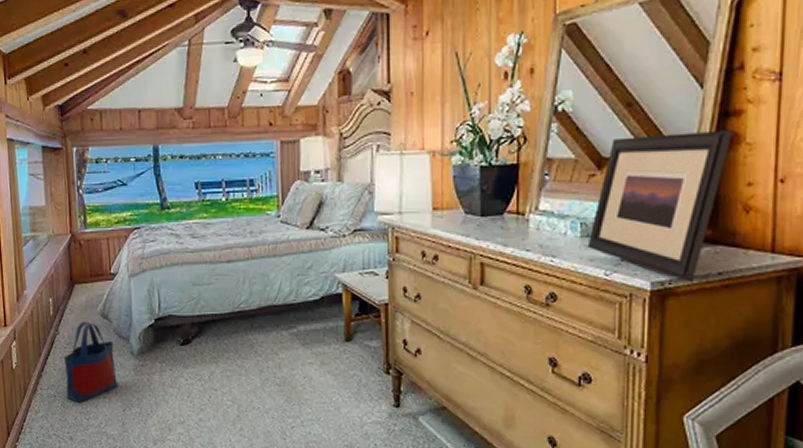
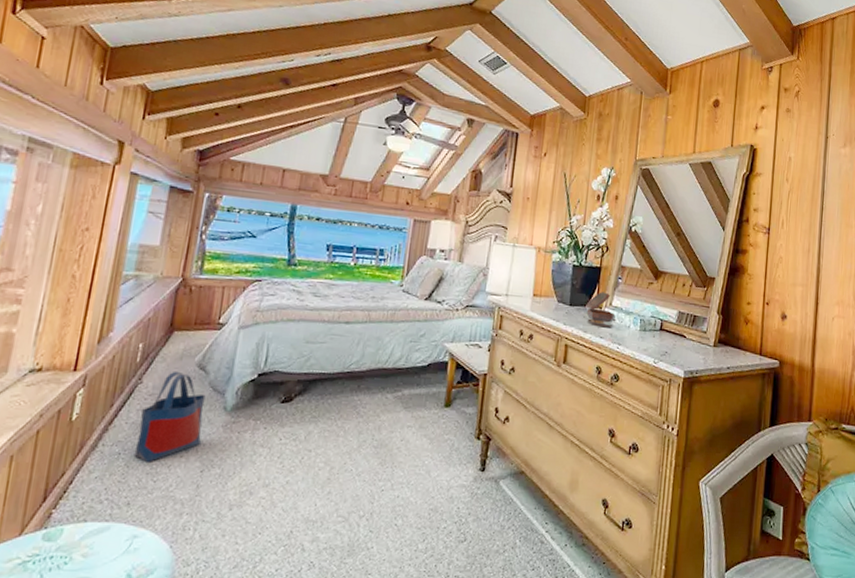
jewelry box: none [503,194,546,238] -> present [586,291,616,328]
picture frame: present [587,130,733,281] -> none [643,258,740,373]

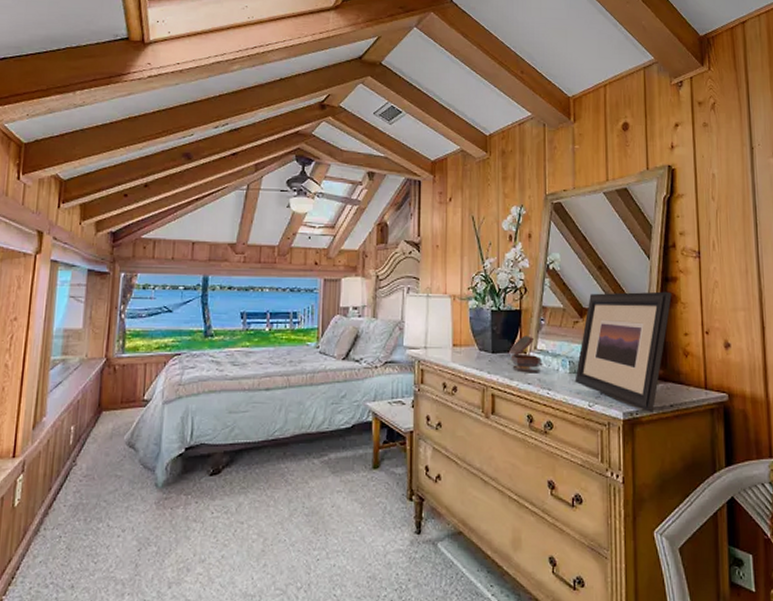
tote bag: present [134,371,206,462] -> none [74,450,137,544]
picture frame: none [643,258,740,373] -> present [575,291,672,412]

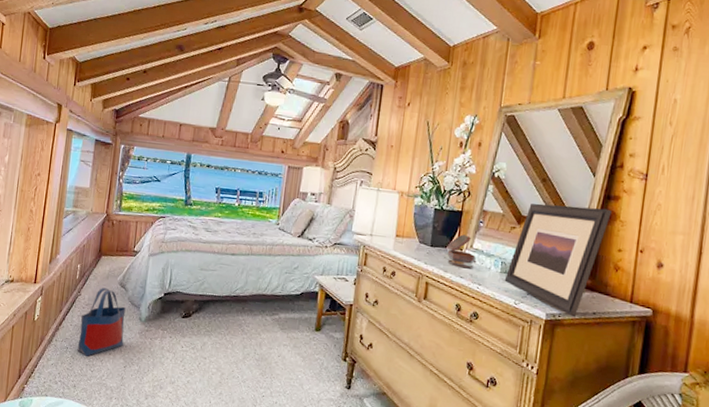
tote bag: none [74,450,137,544] -> present [77,287,126,357]

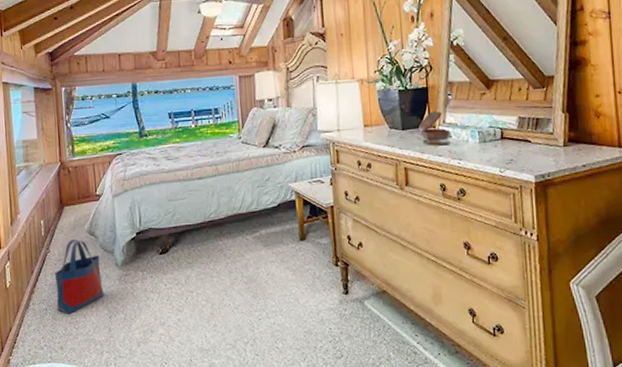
picture frame: present [504,203,612,317] -> none [484,55,581,174]

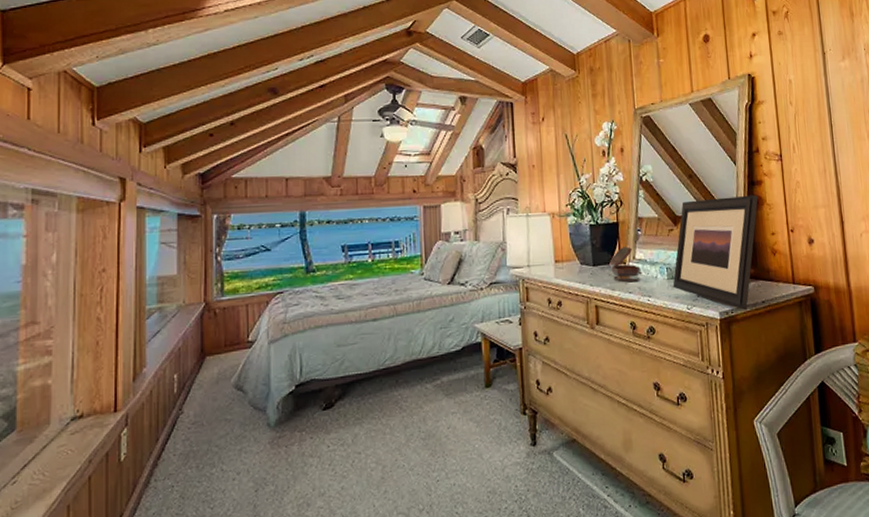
tote bag: present [54,238,104,314] -> none [186,395,250,491]
picture frame: none [484,55,581,174] -> present [673,194,758,310]

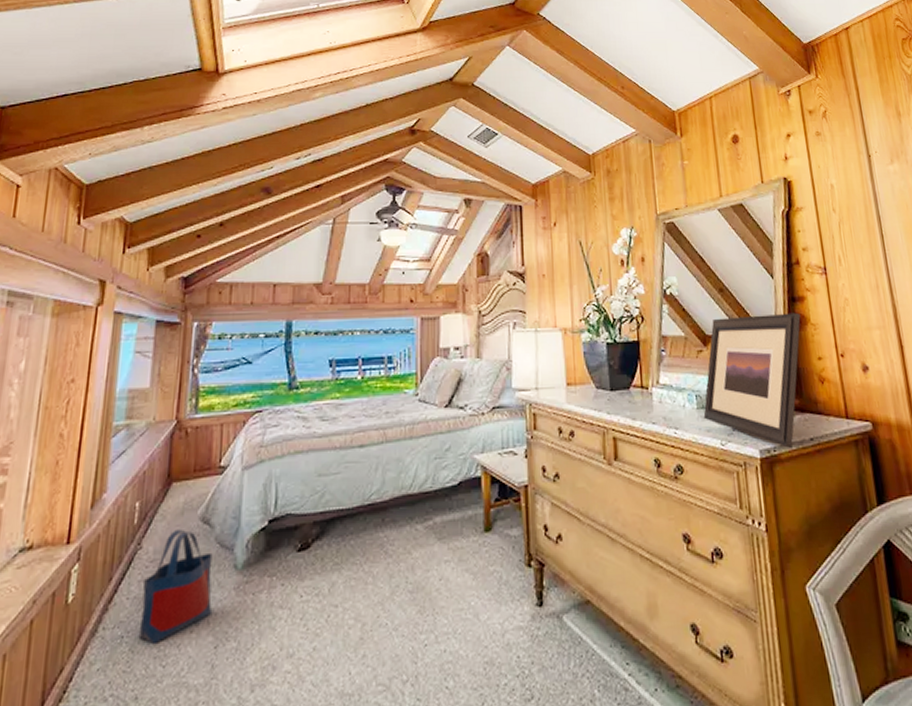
tote bag: none [186,395,250,491] -> present [138,528,213,644]
jewelry box: present [609,246,642,283] -> none [629,369,668,412]

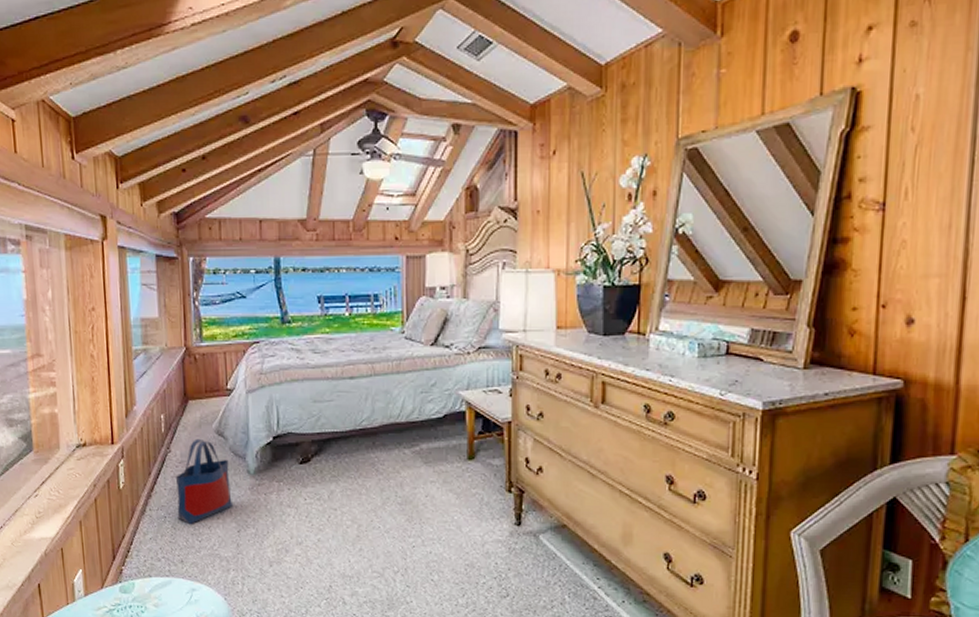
picture frame: present [703,312,801,448] -> none [704,256,840,402]

